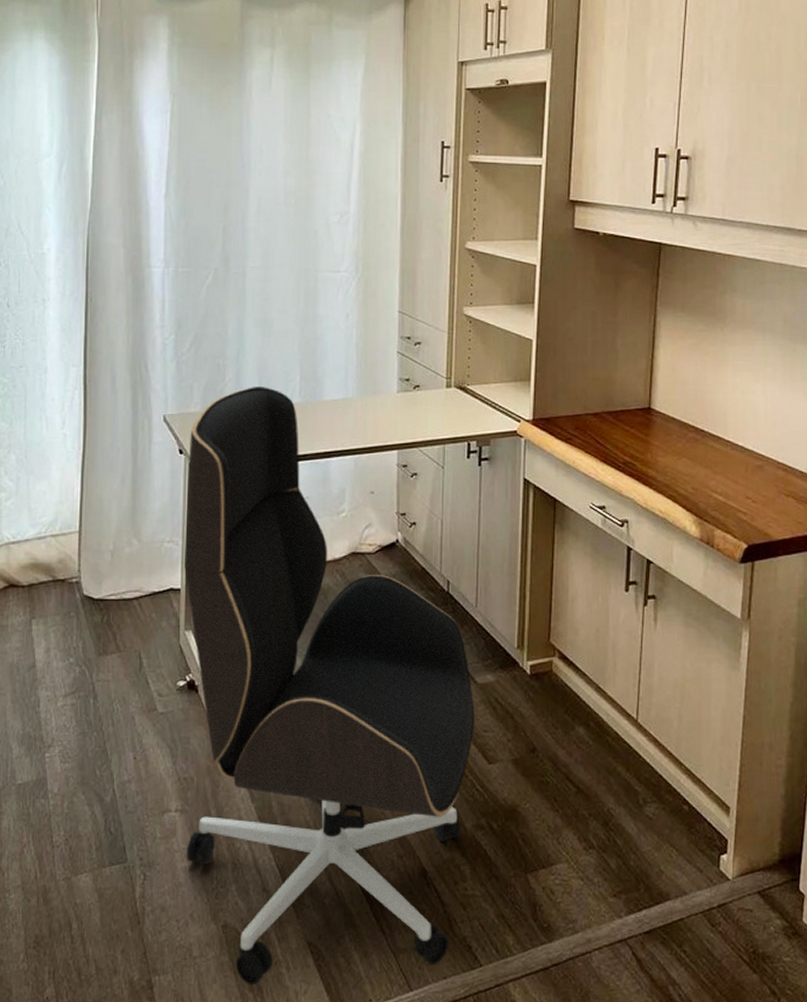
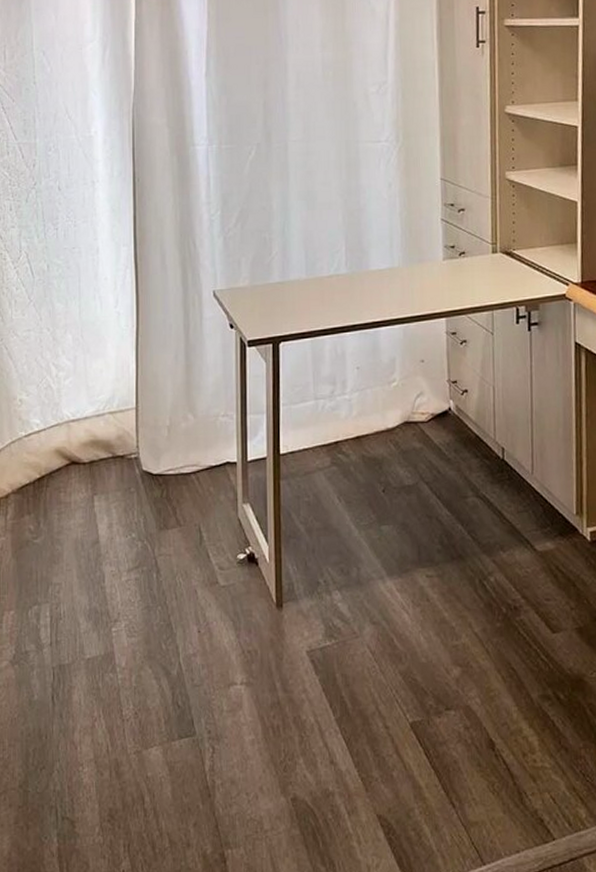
office chair: present [184,387,475,986] -> none [239,259,536,859]

